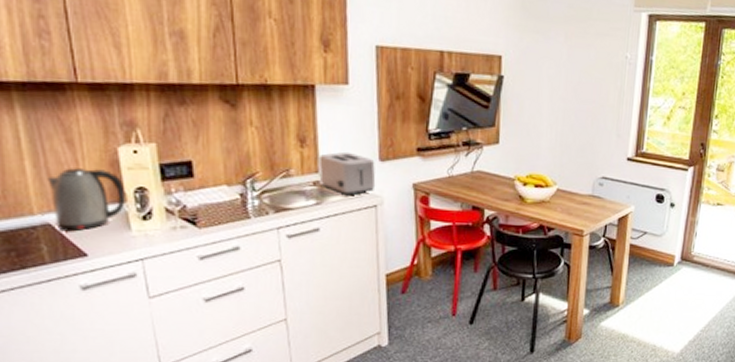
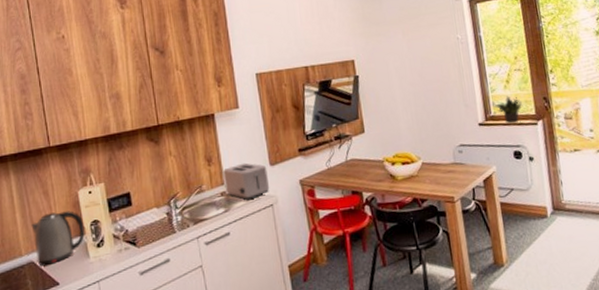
potted plant: none [645,134,678,166] -> present [491,96,522,125]

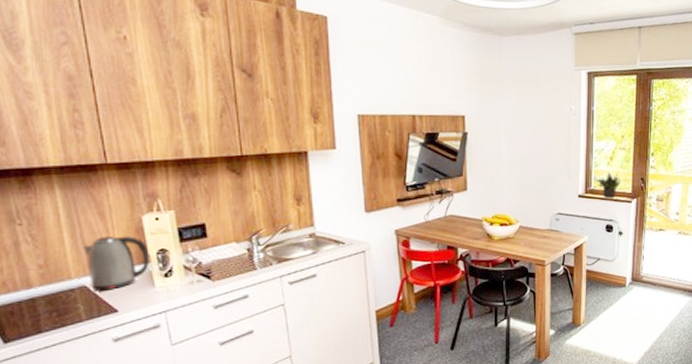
toaster: present [223,162,270,201] -> none [314,206,363,245]

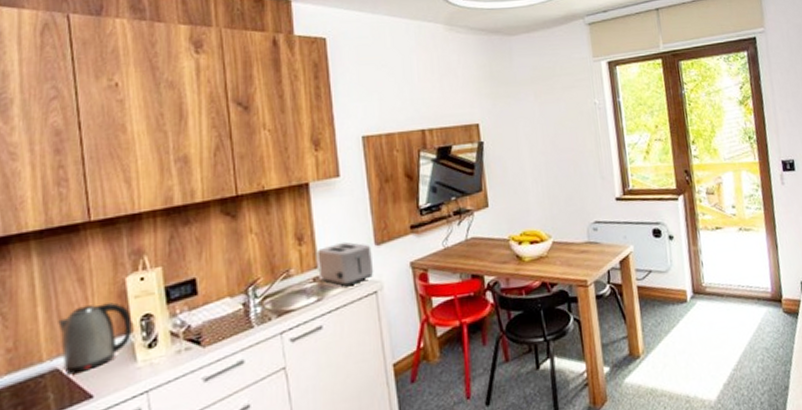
toaster: none [314,206,363,245] -> present [317,241,374,287]
potted plant: present [593,172,621,200] -> none [630,168,662,200]

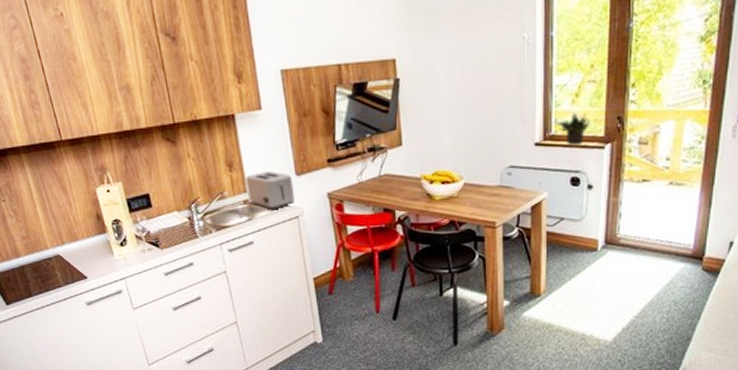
kettle: present [58,302,132,374] -> none [53,208,107,259]
potted plant: none [630,168,662,200] -> present [553,112,590,147]

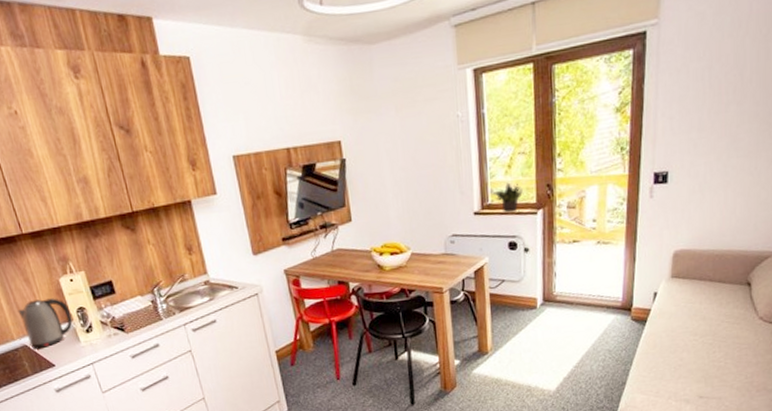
kettle: none [53,208,107,259] -> present [18,298,73,349]
toaster: present [246,170,296,211] -> none [205,251,254,290]

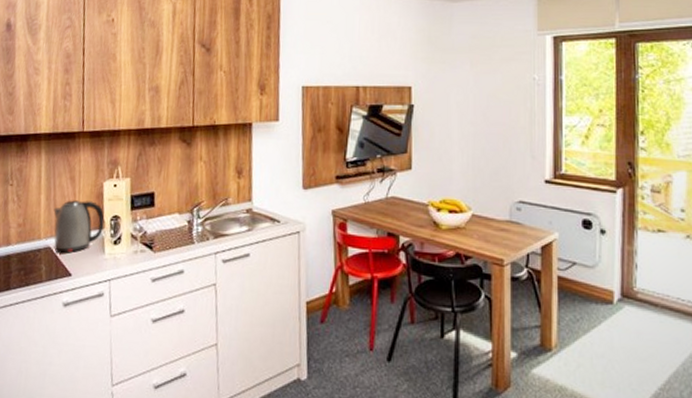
potted plant: present [489,182,523,214] -> none [563,153,600,188]

